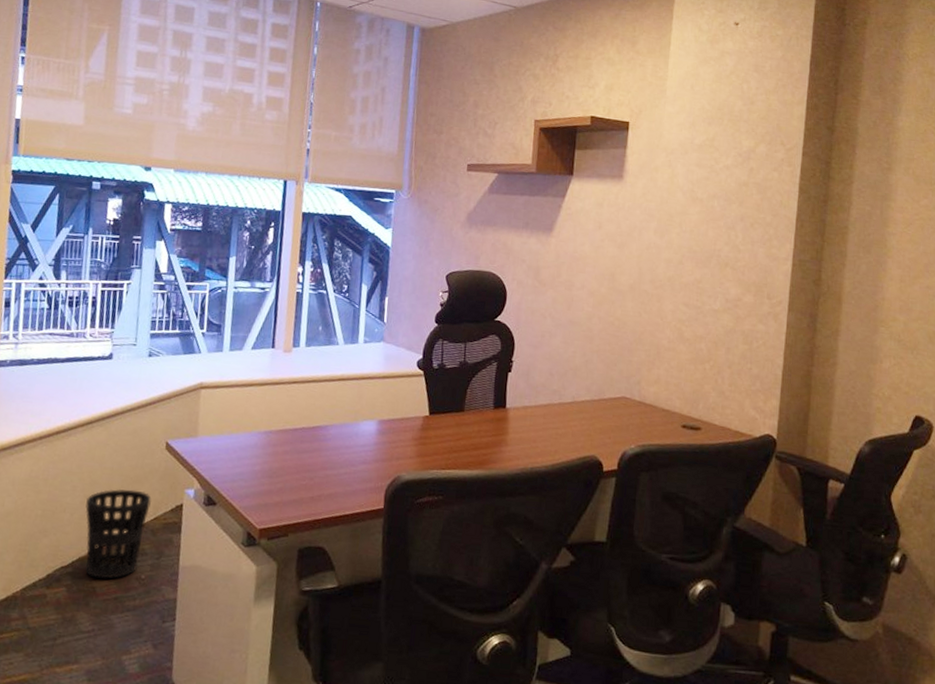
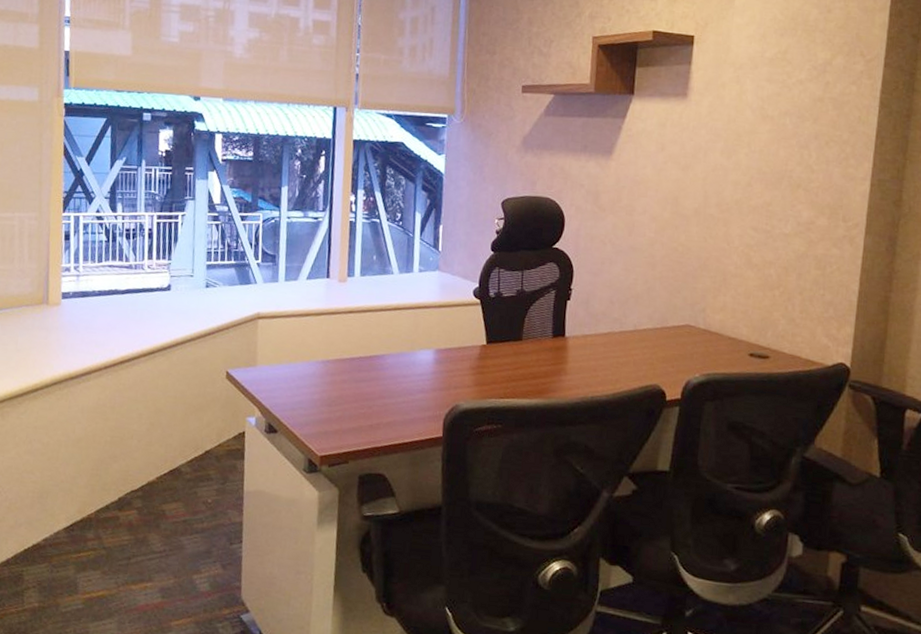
wastebasket: present [85,489,151,579] -> none [152,417,214,503]

